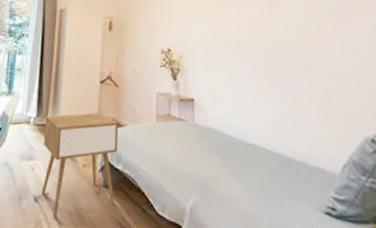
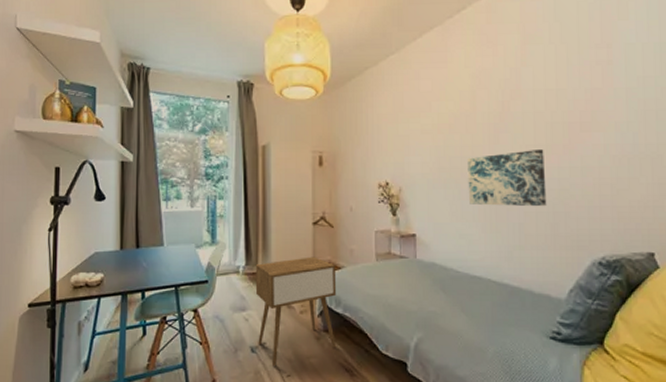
wall art: none [243,27,319,82] -> present [467,150,547,207]

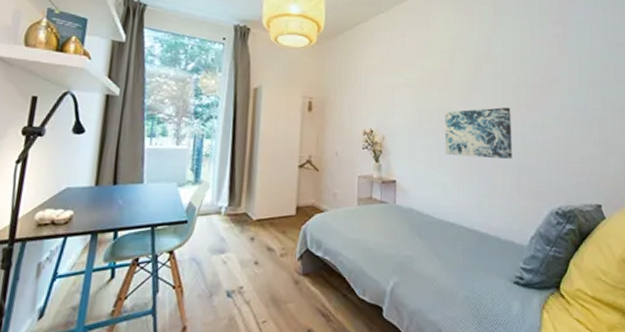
nightstand: present [255,257,337,366] -> none [234,199,319,312]

